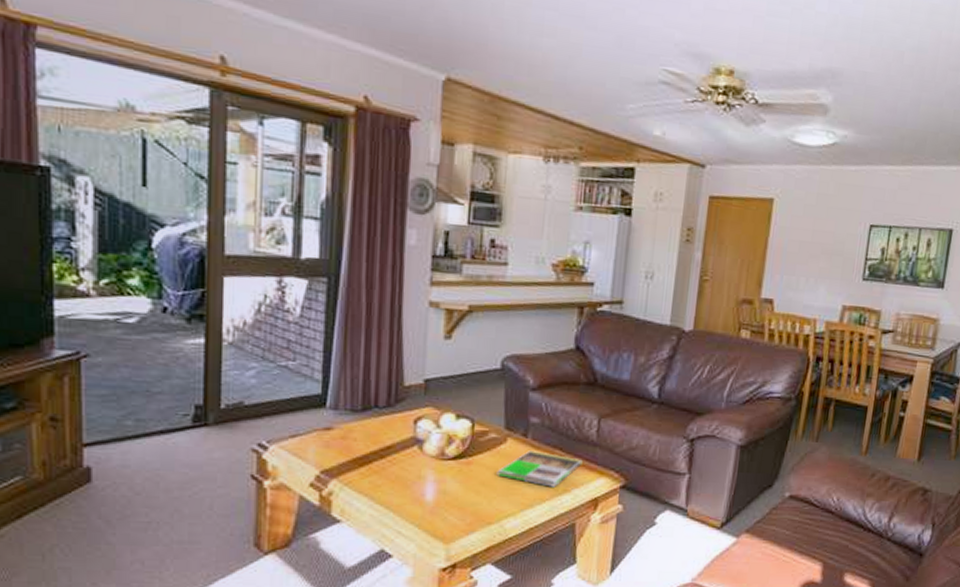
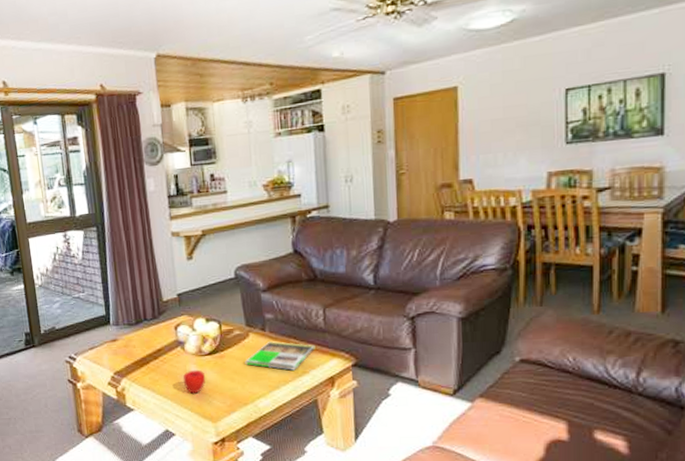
apple: none [414,476,445,506] -> present [182,369,206,394]

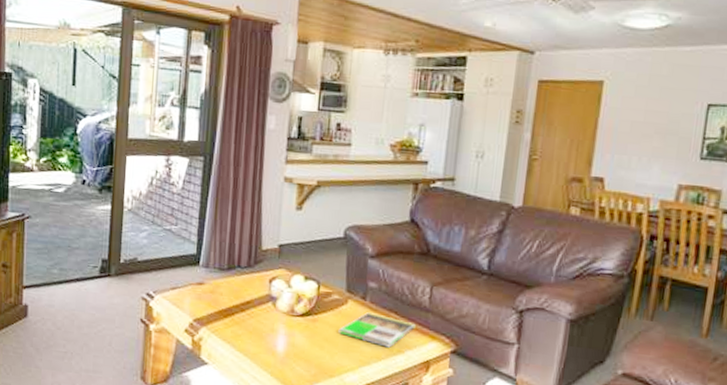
apple: present [182,369,206,394] -> none [267,330,294,357]

